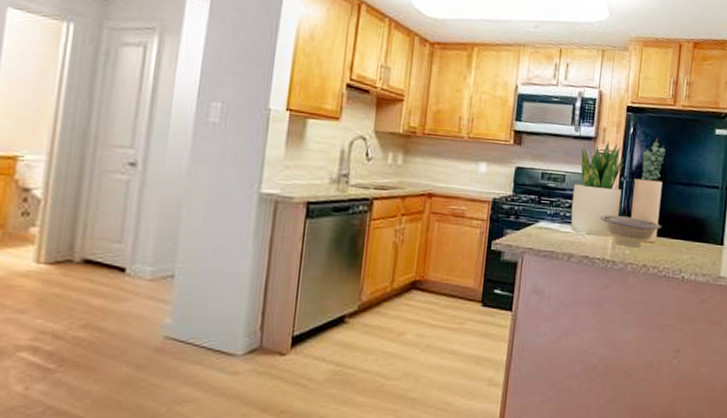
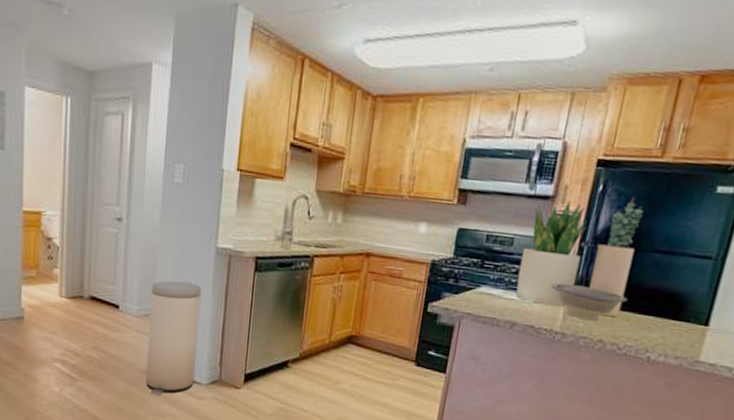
pedal bin: none [159,234,240,376] -> present [146,281,202,395]

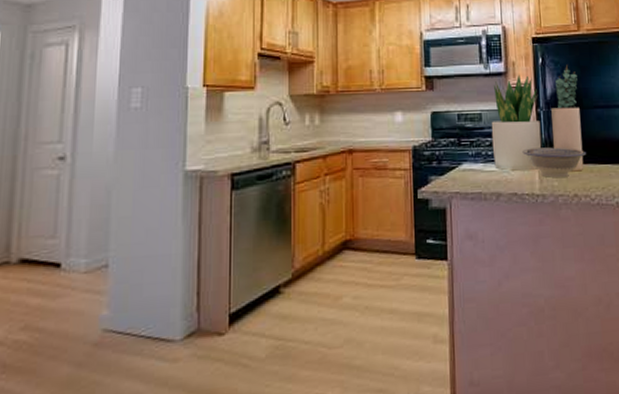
pedal bin: present [146,281,202,395] -> none [99,217,170,371]

